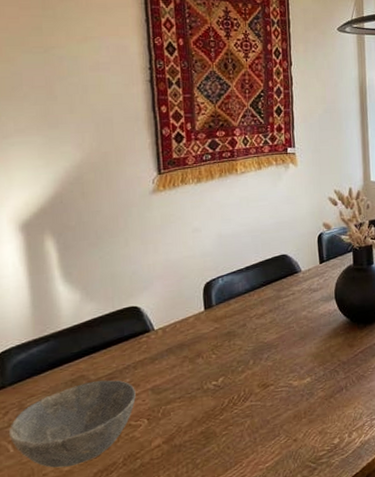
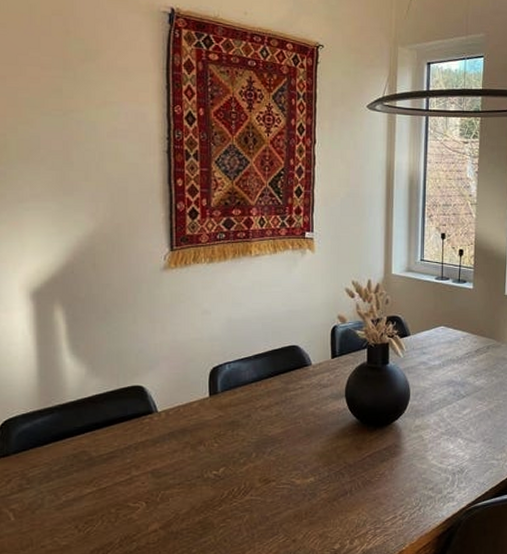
bowl: present [8,380,136,468] -> none [10,458,135,542]

